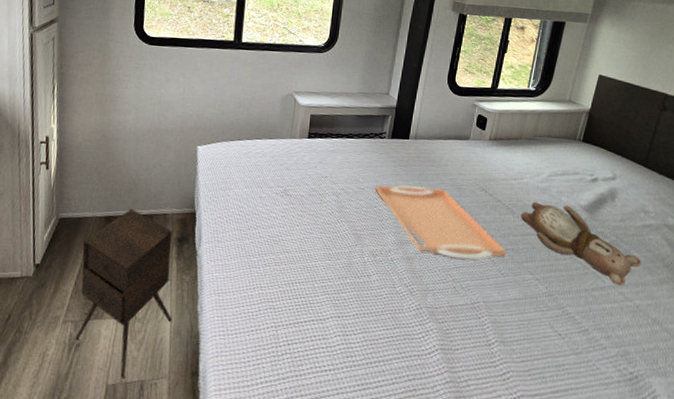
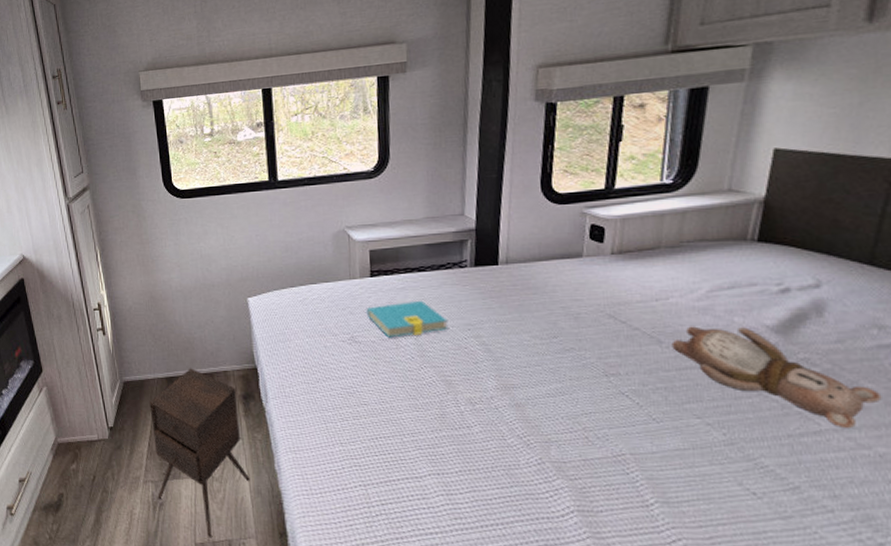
book: none [300,162,365,194] -> present [366,300,448,338]
serving tray: present [375,184,506,260] -> none [462,319,656,403]

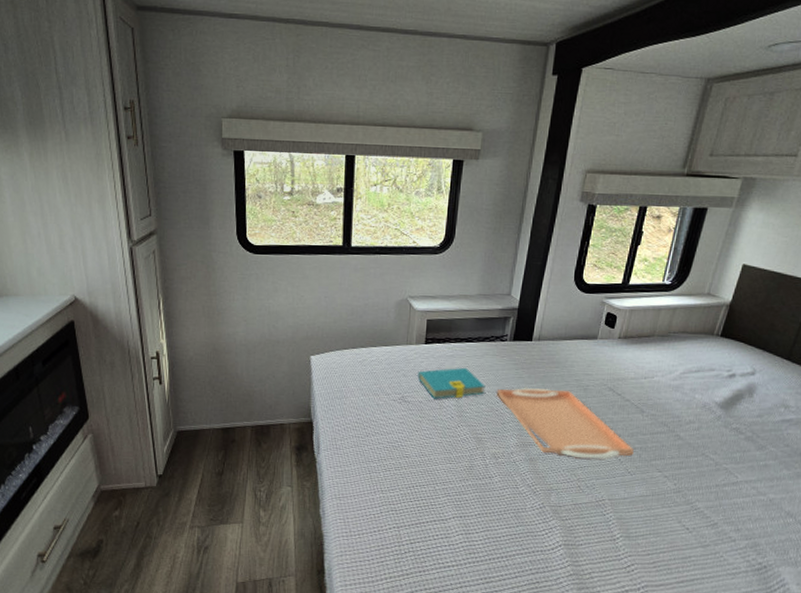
side table: present [149,368,250,537] -> none [202,420,296,576]
serving tray: none [462,319,656,403] -> present [496,387,634,459]
teddy bear: present [671,326,882,429] -> none [650,400,779,481]

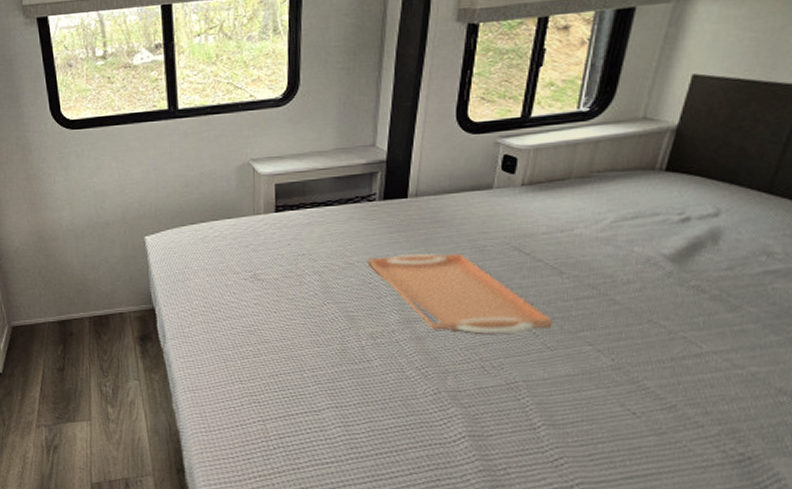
book: present [417,367,486,399] -> none [270,235,353,275]

